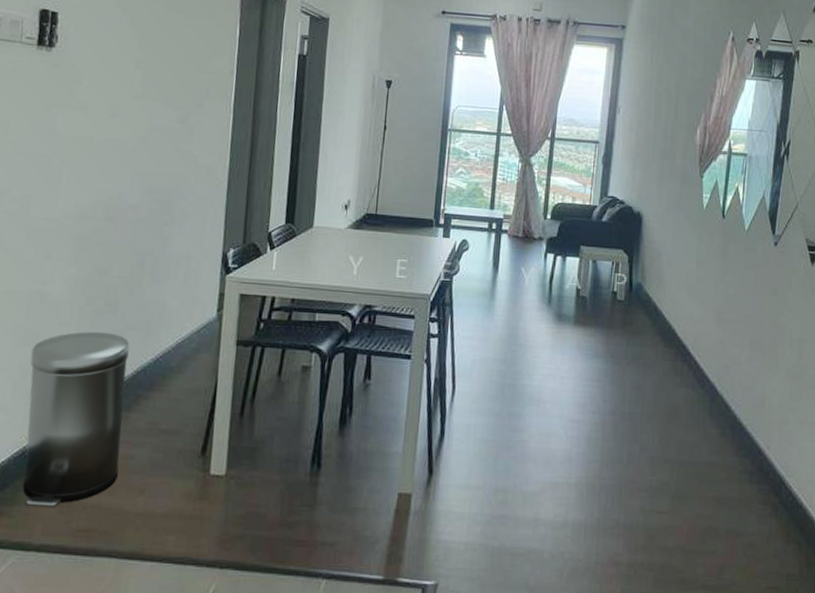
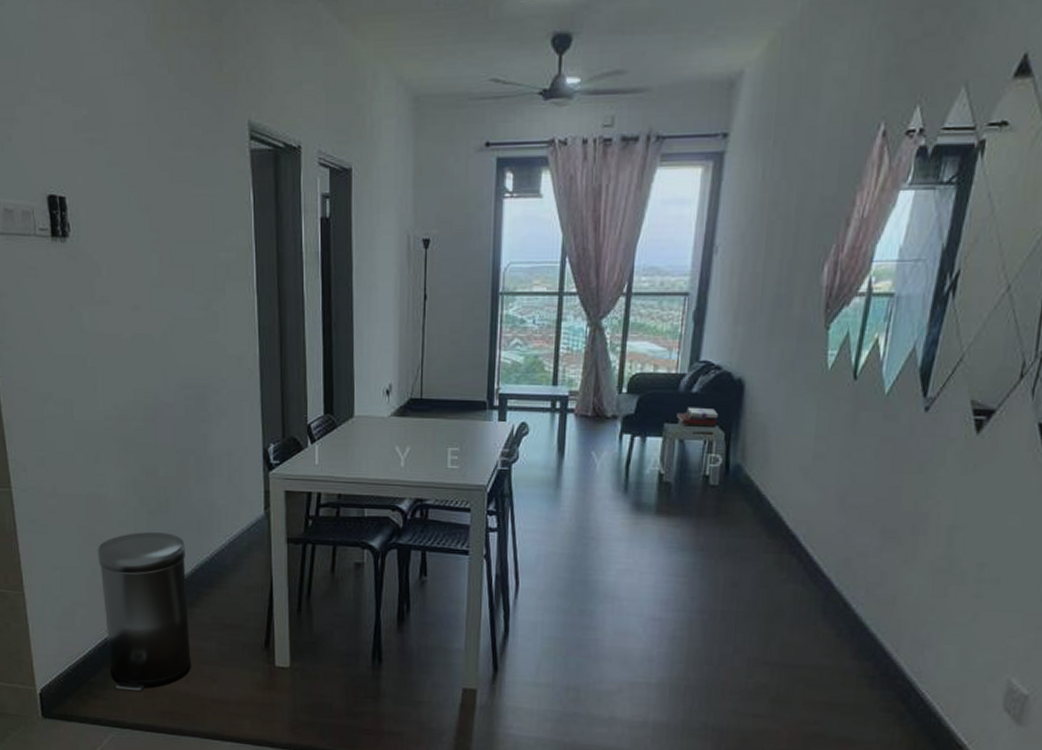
books: none [590,233,623,257] -> present [677,407,718,435]

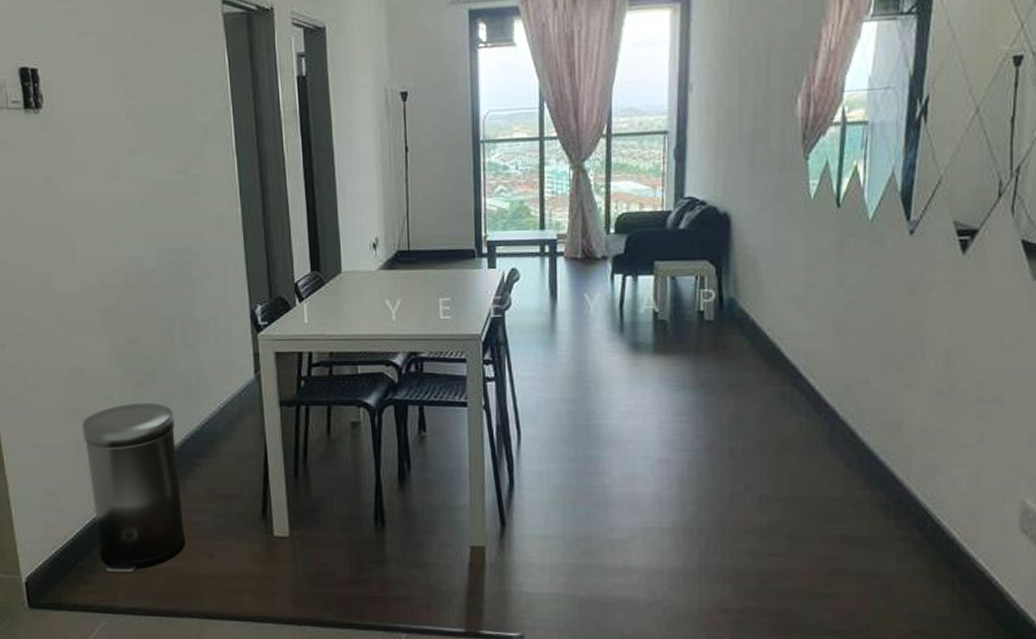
books: present [677,407,718,435] -> none [666,243,709,270]

